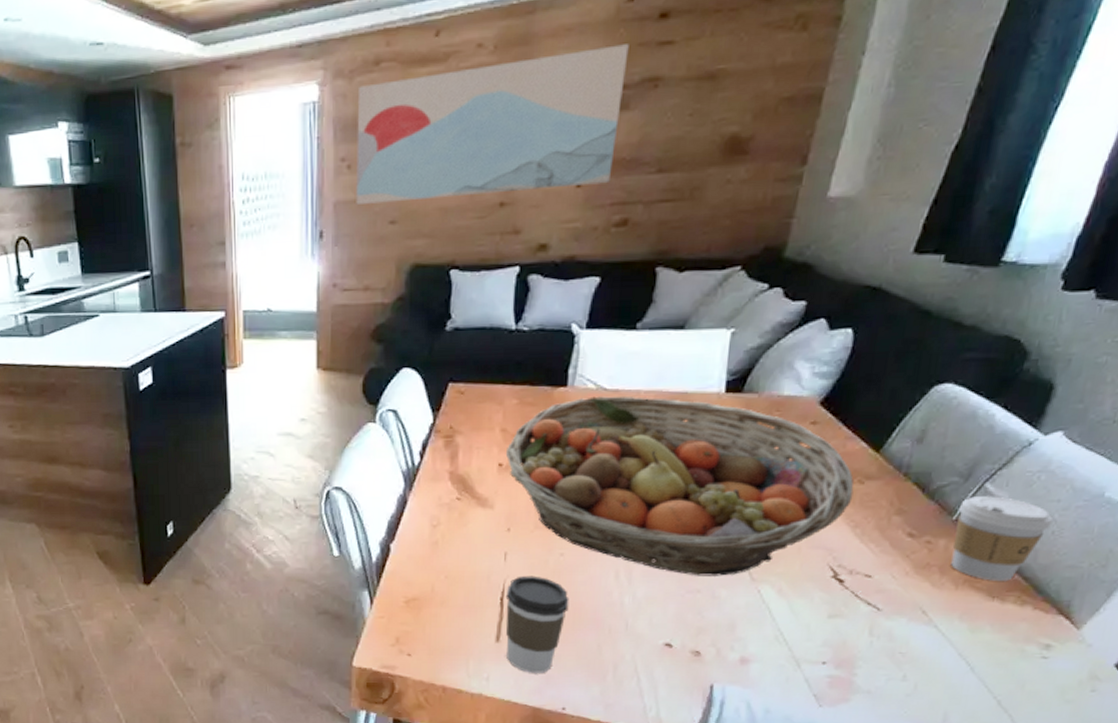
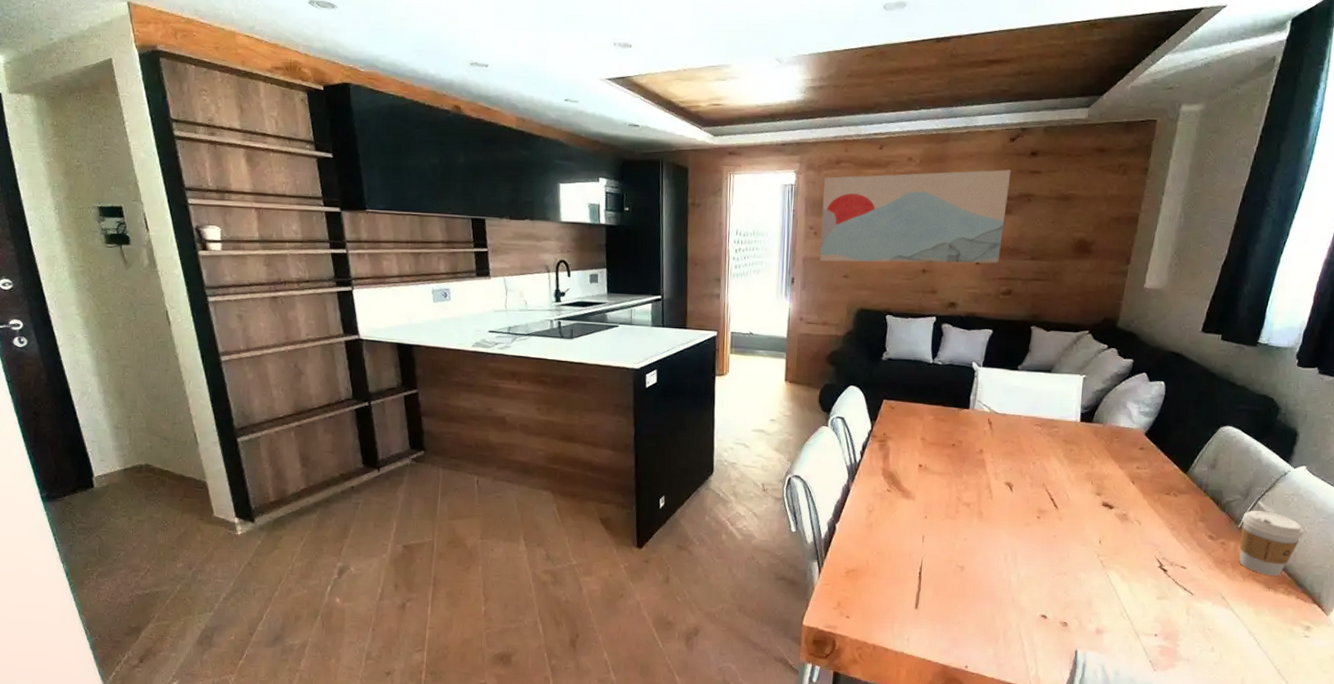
fruit basket: present [505,396,854,576] -> none [924,418,1171,563]
coffee cup: present [505,576,569,673] -> none [922,555,971,636]

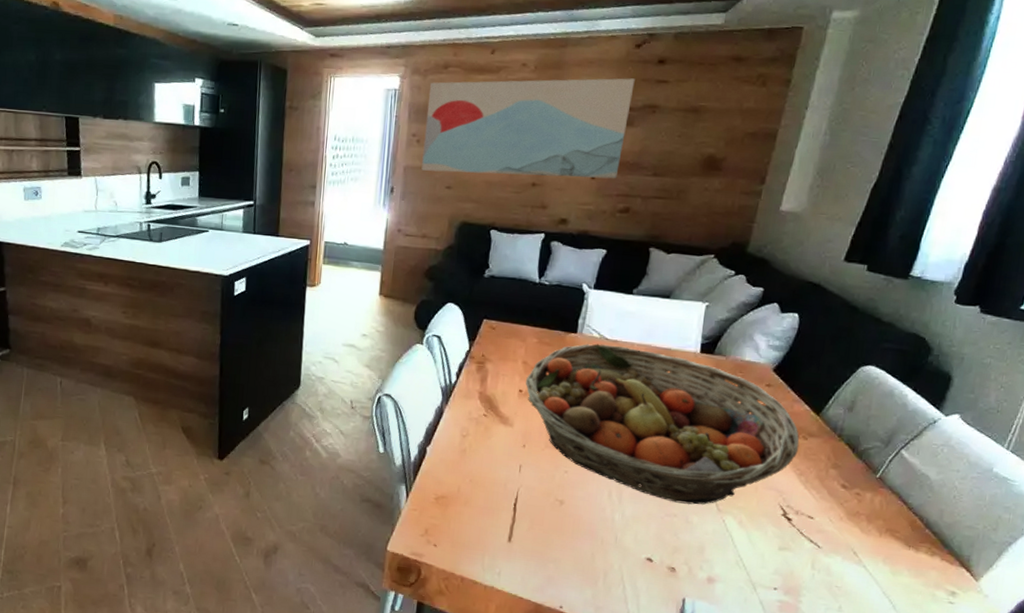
fruit basket: none [924,418,1171,563] -> present [525,343,800,505]
coffee cup: present [1239,510,1304,576] -> none [876,460,954,534]

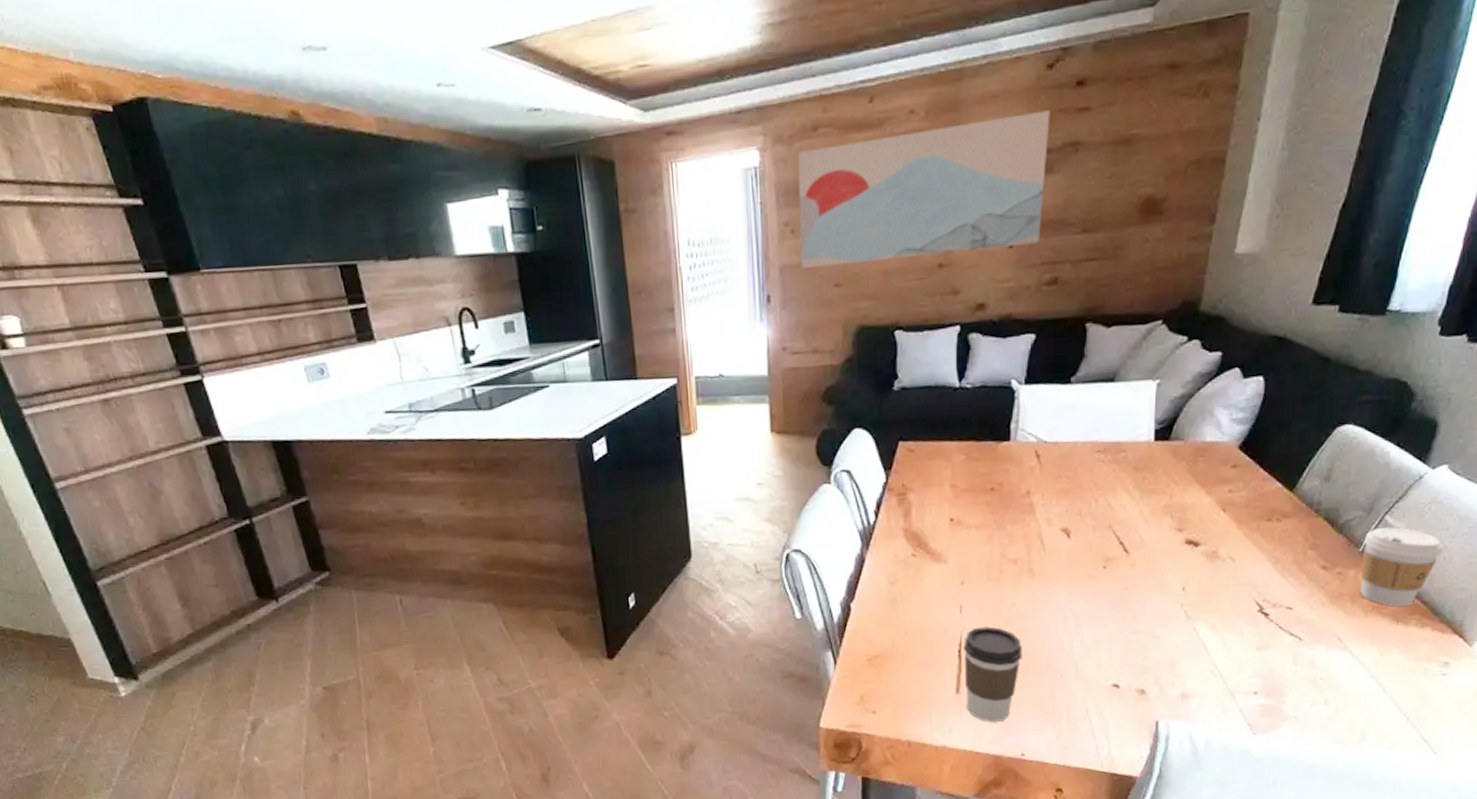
coffee cup: none [516,486,570,574] -> present [963,626,1023,722]
fruit basket: present [525,343,800,505] -> none [955,447,1273,618]
coffee cup: none [876,460,954,534] -> present [1360,527,1443,606]

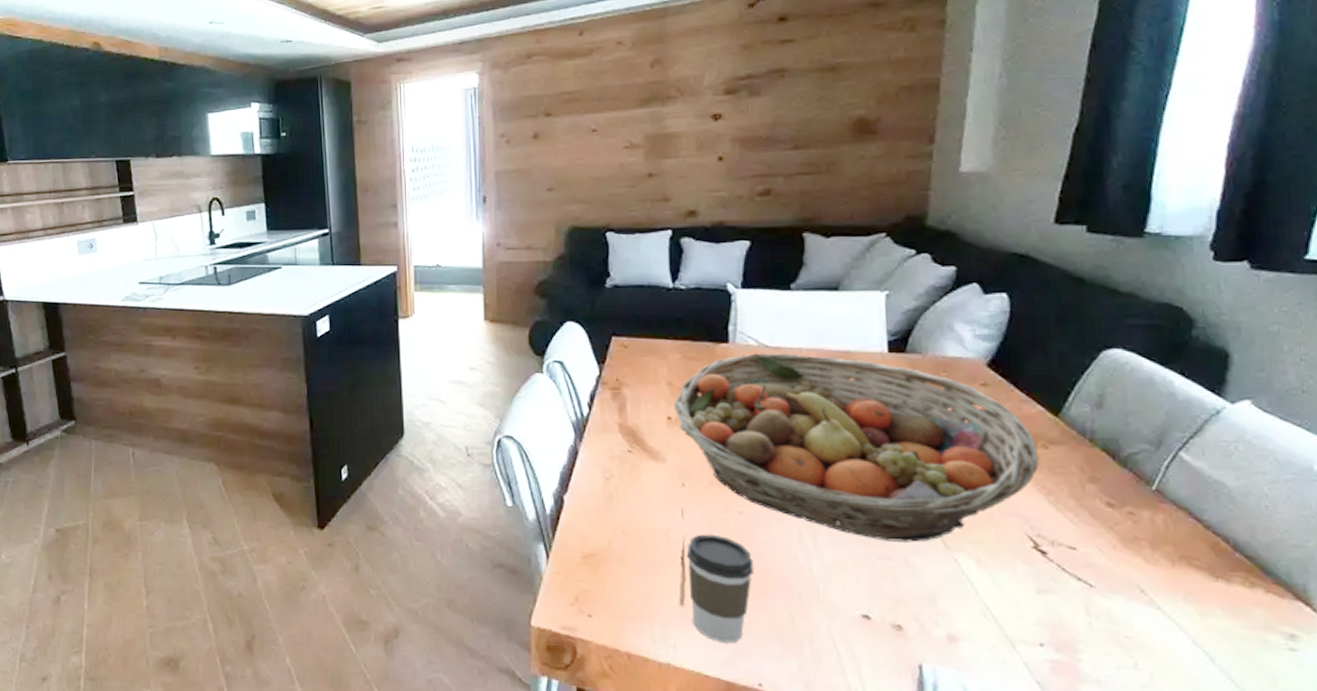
wall art: present [797,110,1050,268] -> none [513,42,754,174]
fruit basket: none [955,447,1273,618] -> present [673,353,1039,542]
coffee cup: present [1360,527,1443,606] -> none [1155,465,1262,559]

